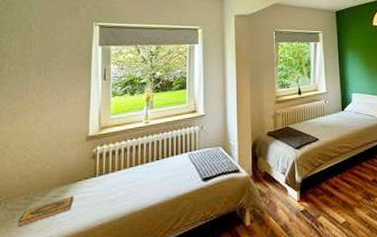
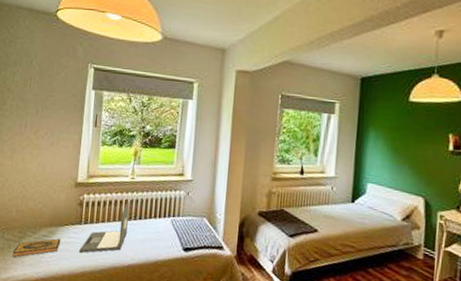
laptop: none [95,145,146,205] -> present [79,201,130,253]

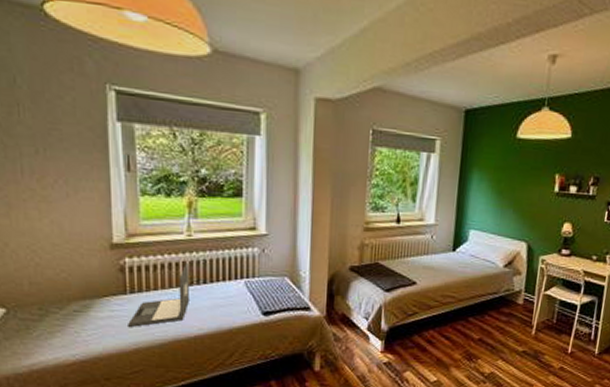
hardback book: present [12,238,61,257] -> none [33,312,101,339]

